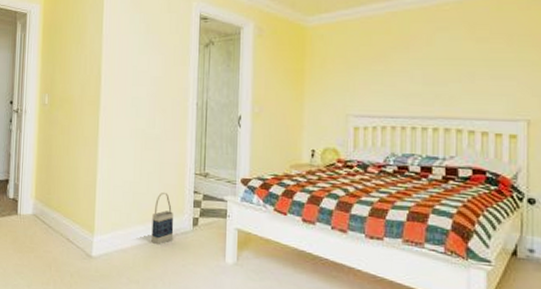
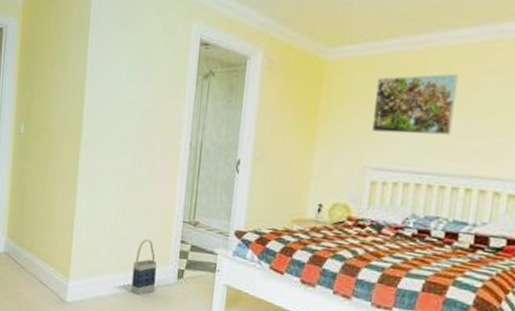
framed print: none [350,32,416,85] -> present [371,73,459,135]

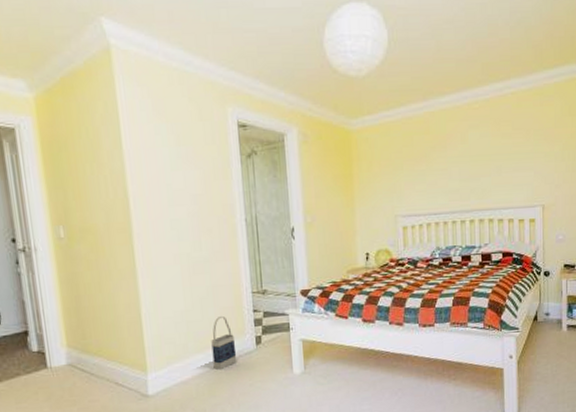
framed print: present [371,73,459,135] -> none [394,131,454,187]

